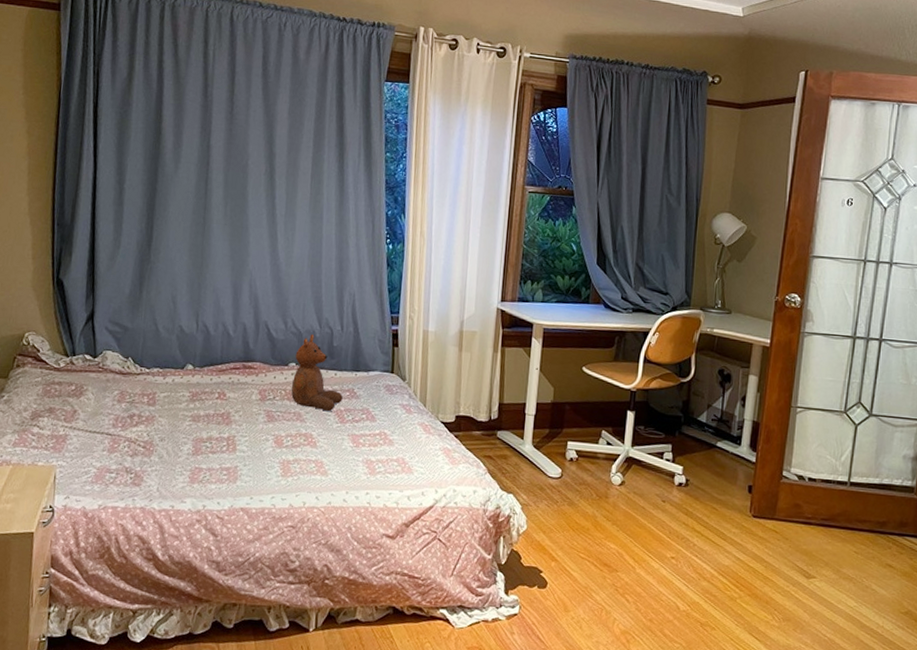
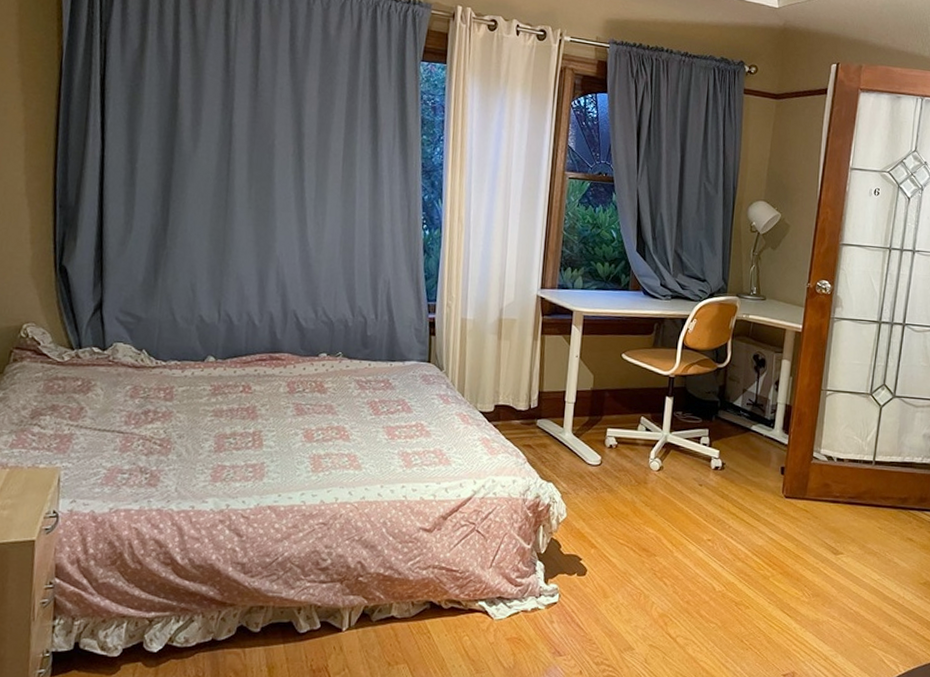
teddy bear: present [291,333,343,412] -> none [322,323,377,404]

